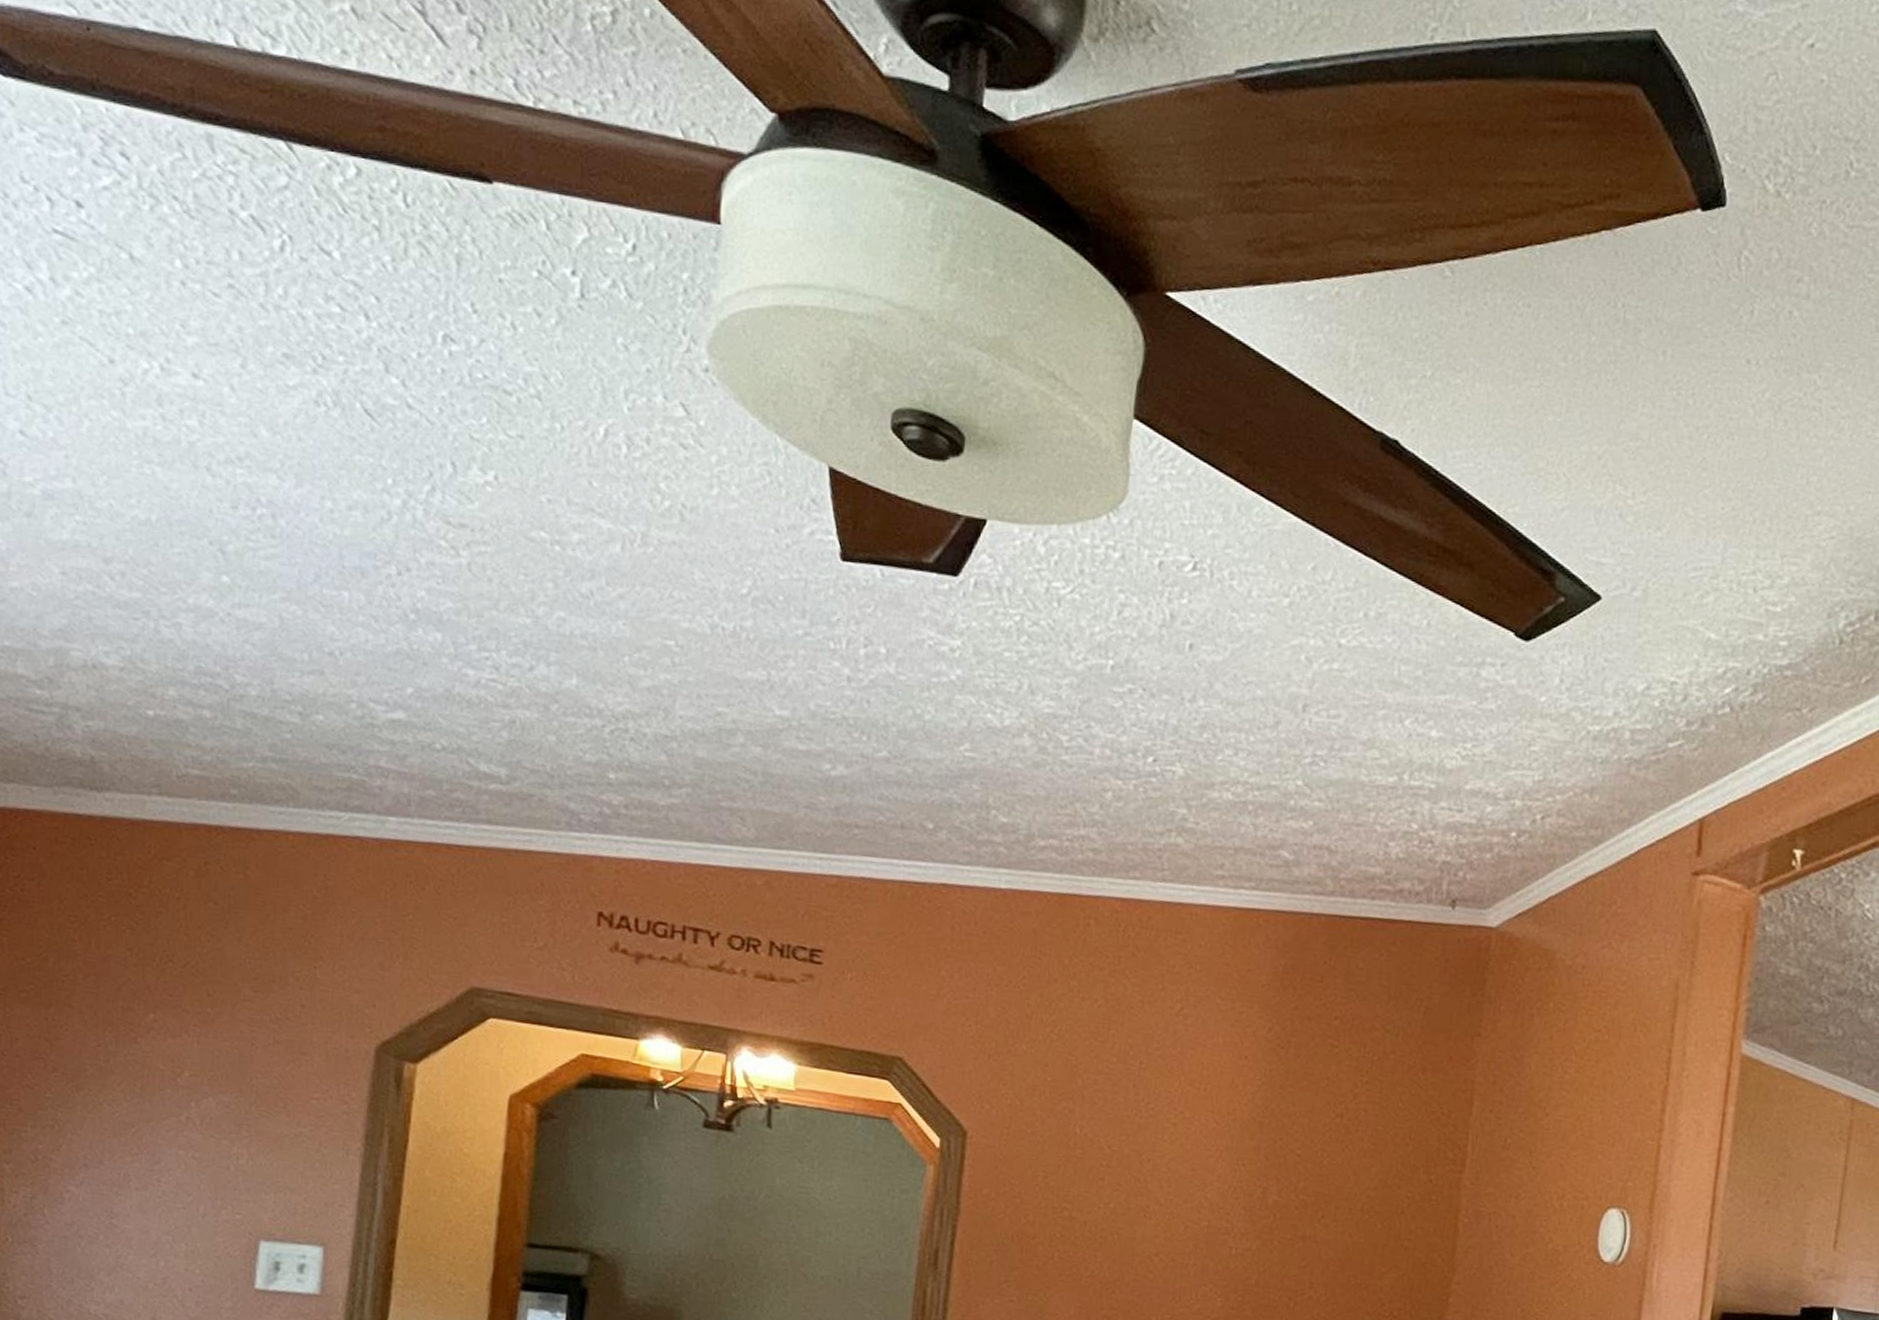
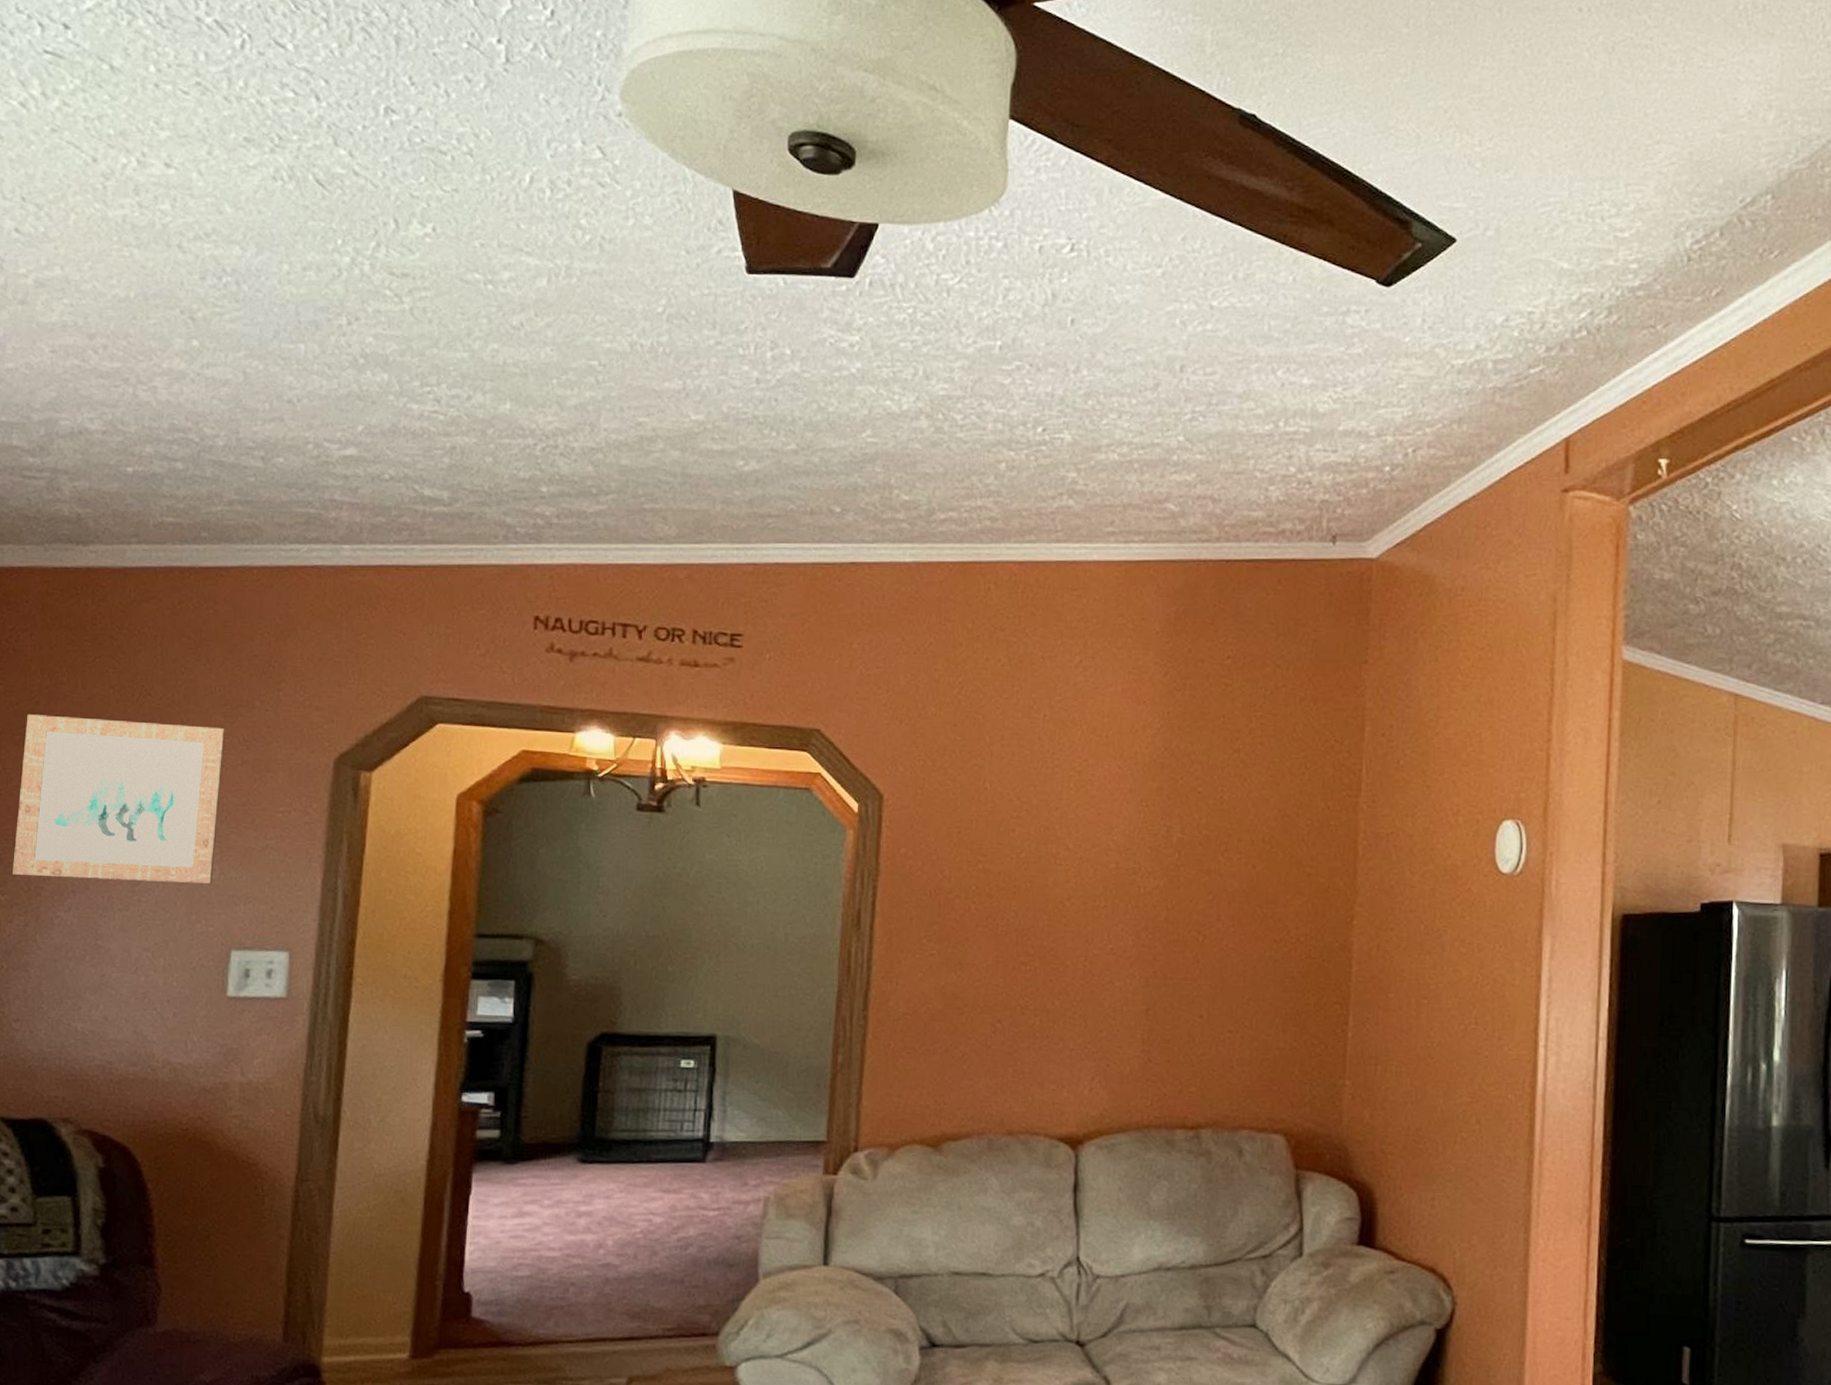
wall art: none [18,971,255,1169] -> present [13,714,225,884]

